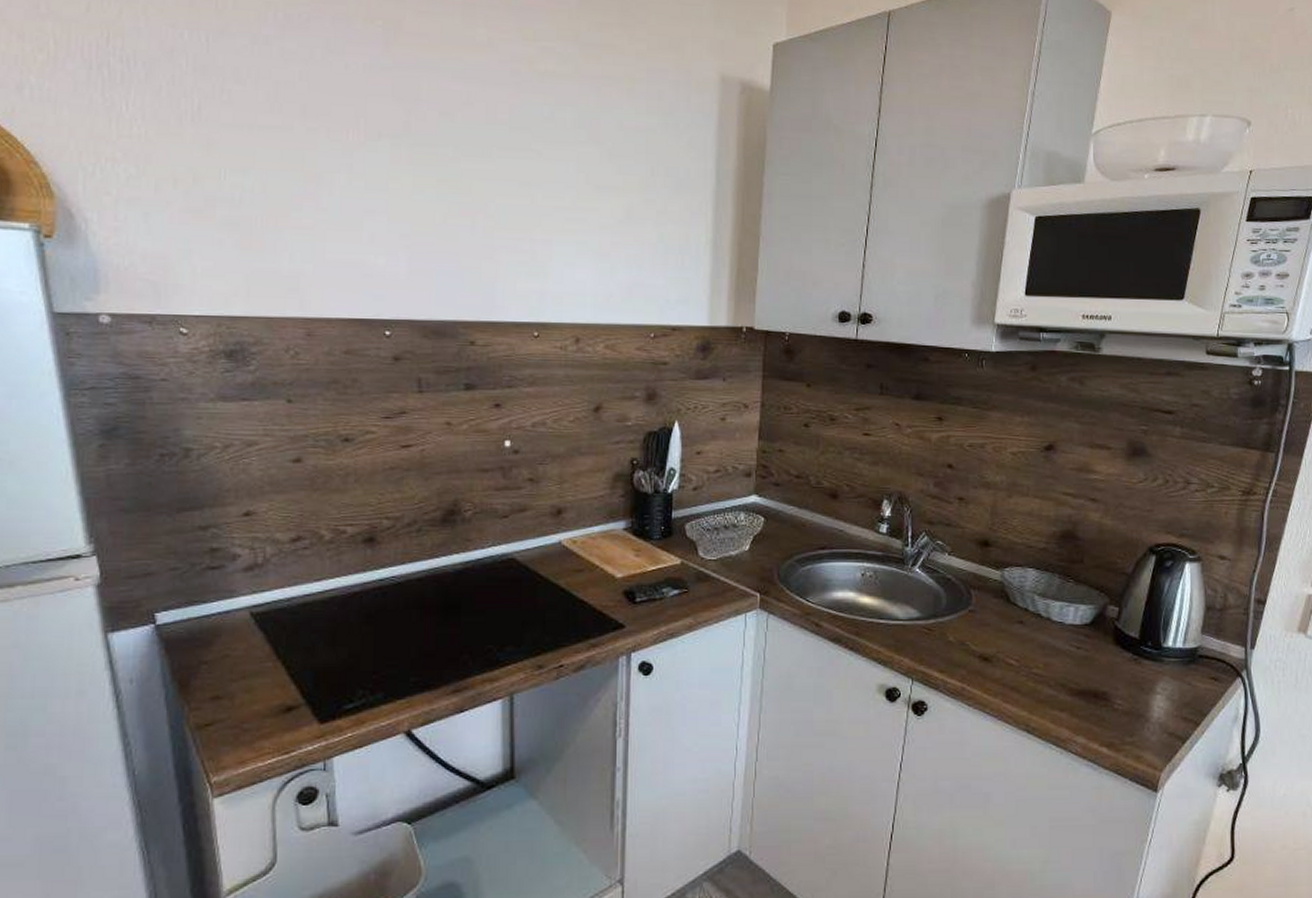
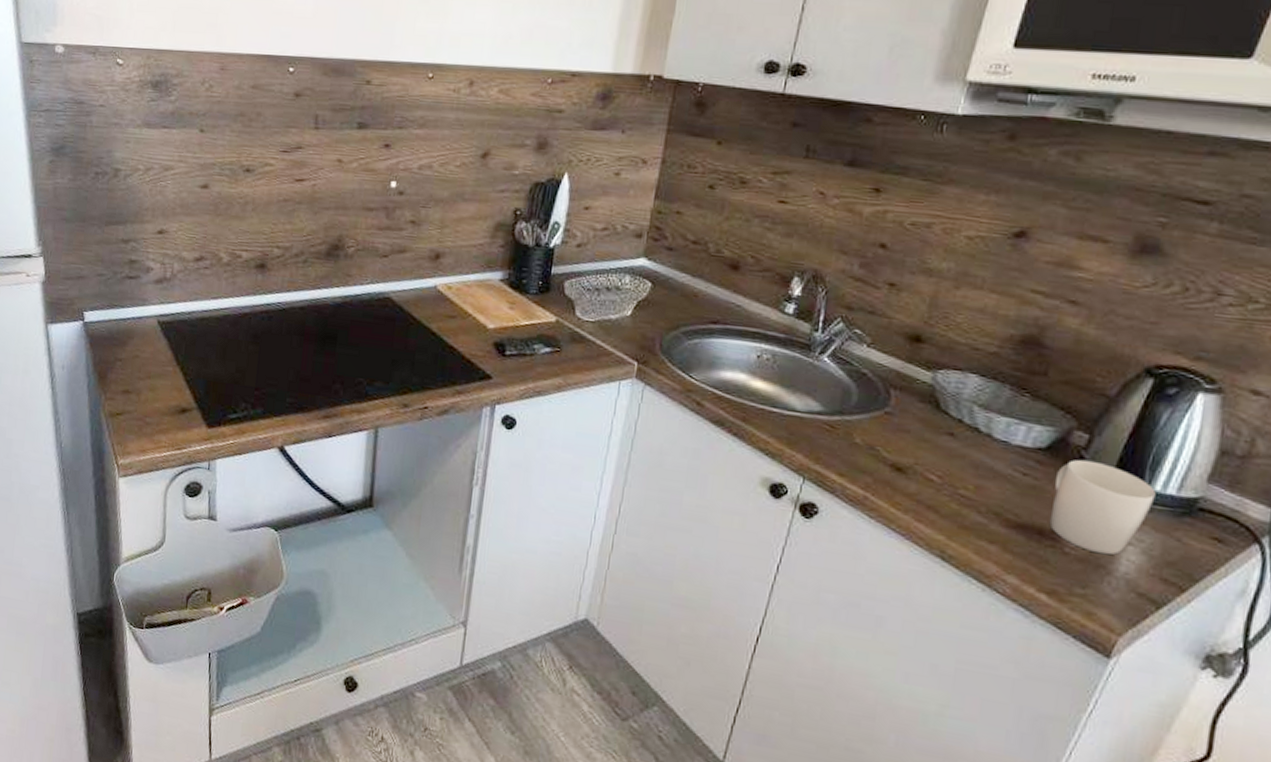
mug: none [1100,628,1169,706] -> present [1049,459,1156,555]

